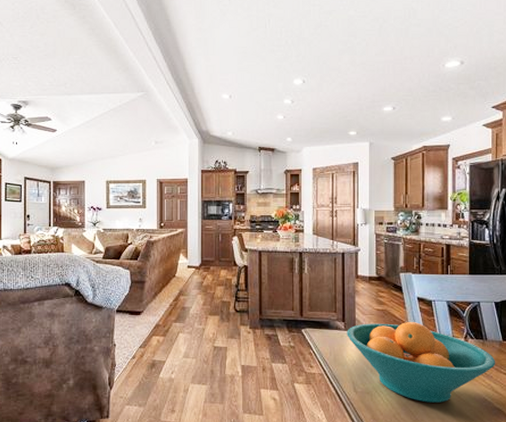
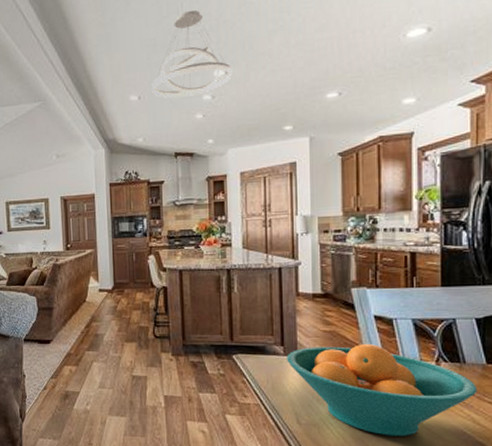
pendant light: none [241,26,309,99] -> present [151,10,232,98]

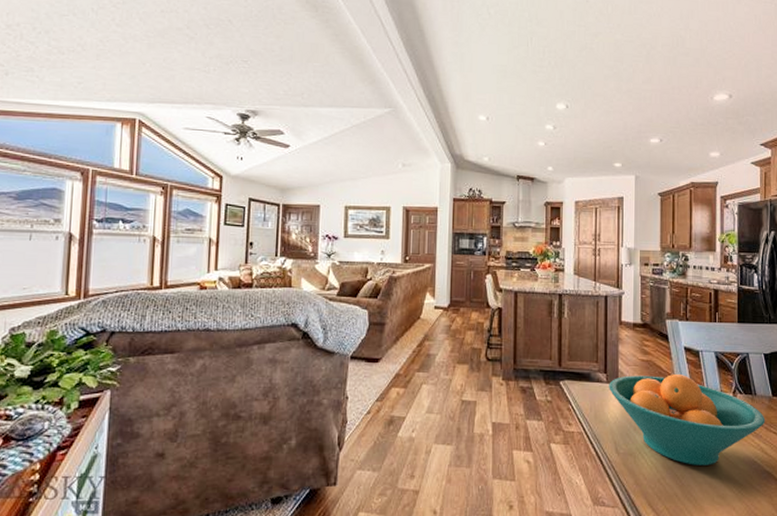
pendant light: present [151,10,232,98] -> none [500,45,572,124]

